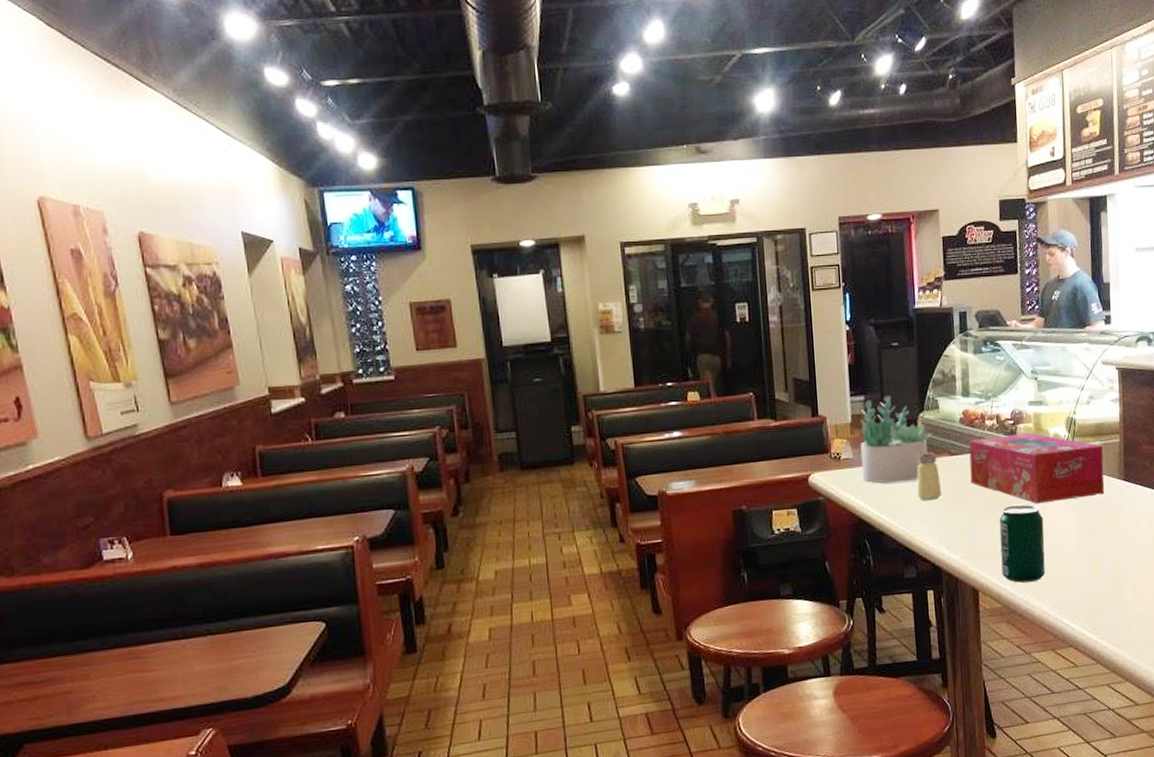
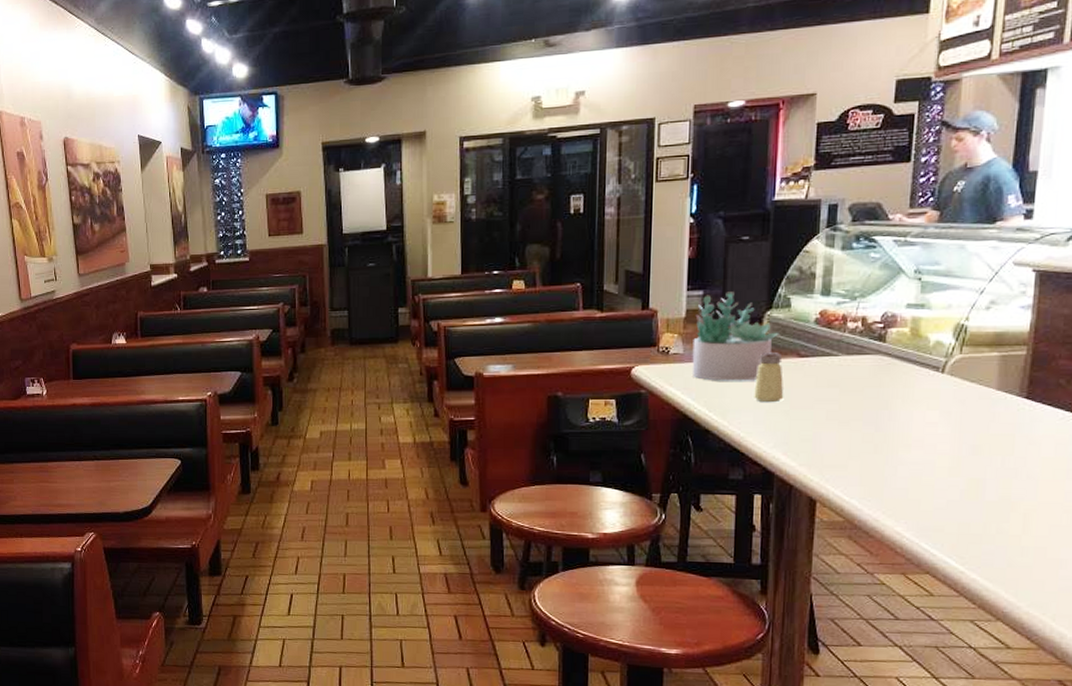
tissue box: present [968,432,1104,504] -> none [821,338,1001,416]
beverage can: present [999,505,1045,583] -> none [848,416,909,500]

